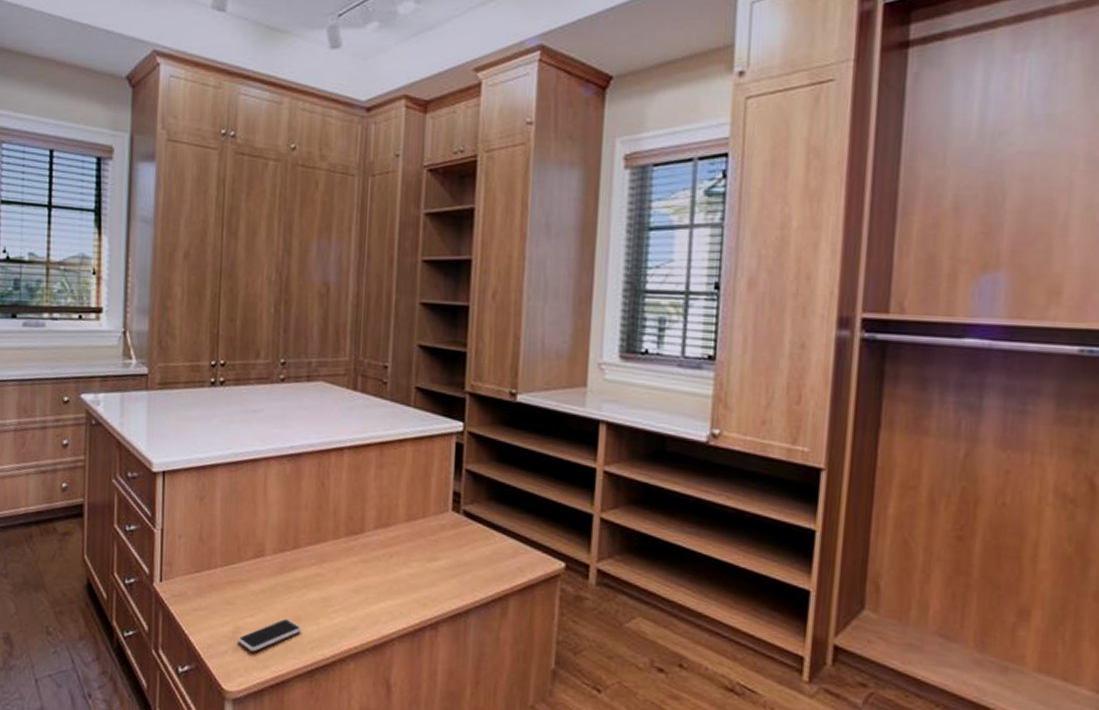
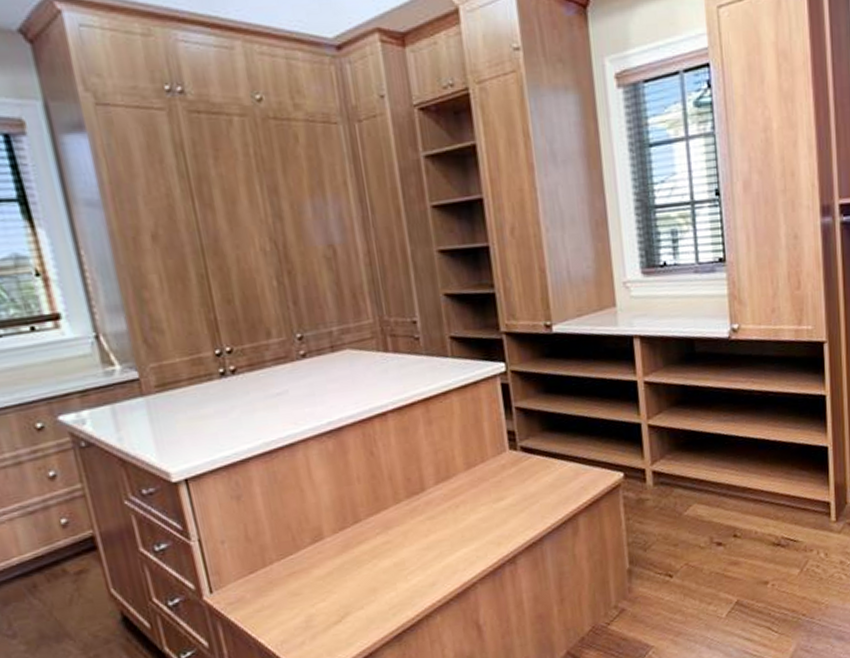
smartphone: present [237,618,301,652] -> none [312,593,380,635]

